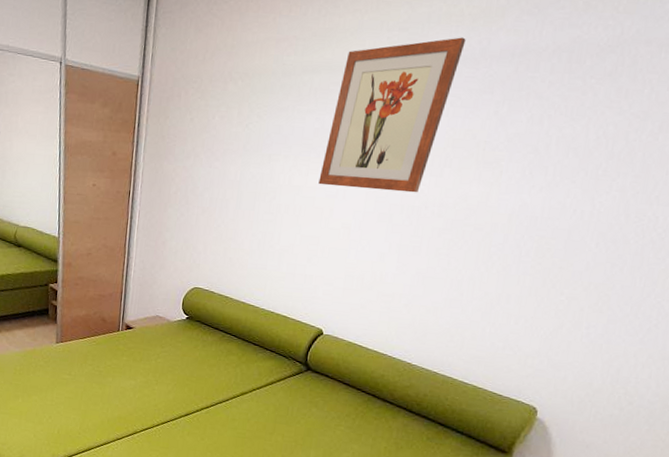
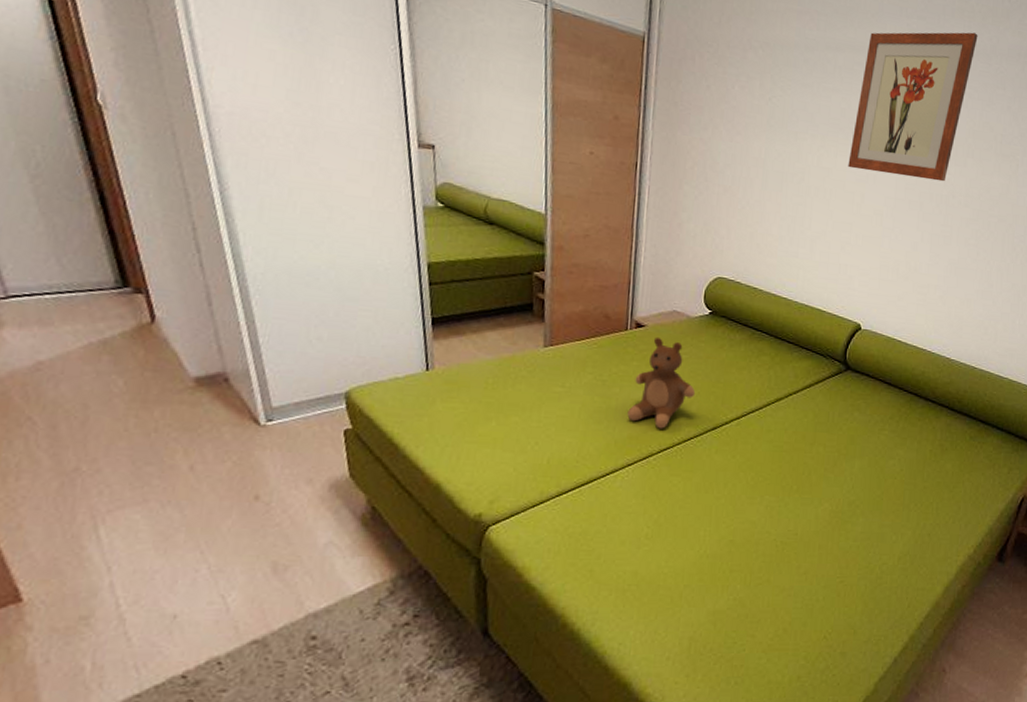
teddy bear: none [118,337,173,413] -> present [627,336,696,429]

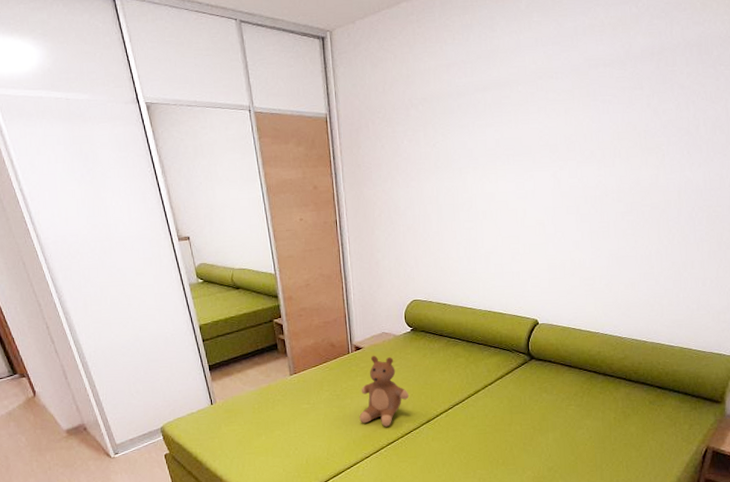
wall art: present [848,32,978,182] -> none [508,44,611,189]

